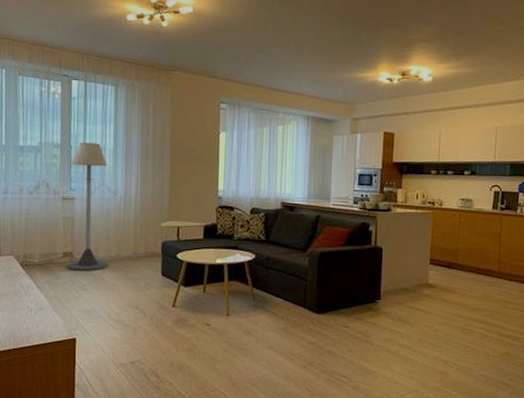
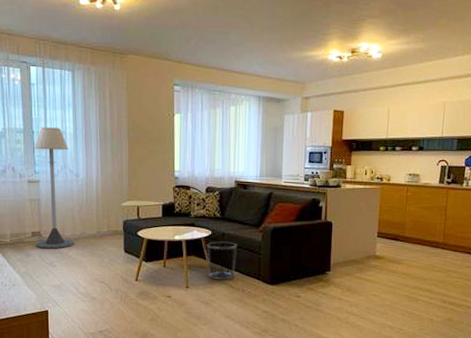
waste bin: none [249,265,283,308] -> present [206,241,238,280]

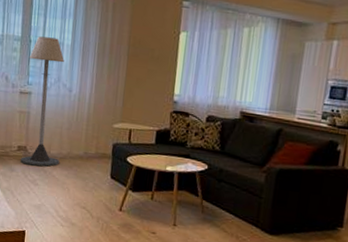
waste bin: present [206,241,238,280] -> none [200,177,236,223]

